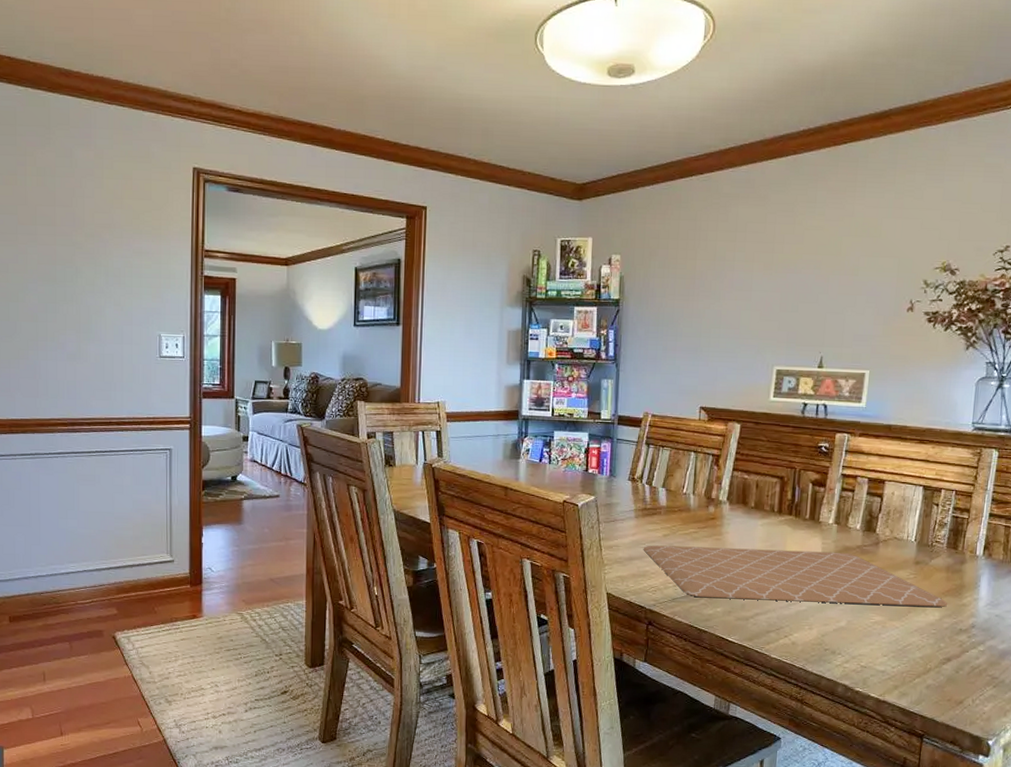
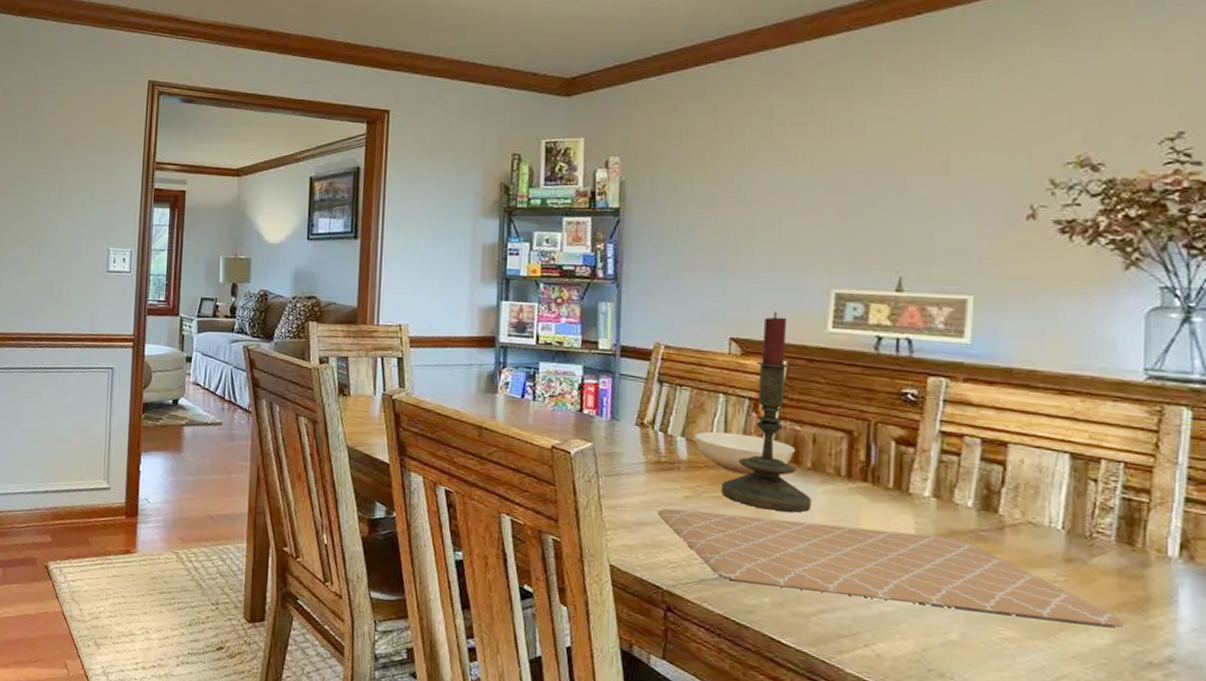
bowl: none [672,482,744,515] -> present [695,431,796,475]
candle: none [689,384,753,542] -> present [720,311,811,513]

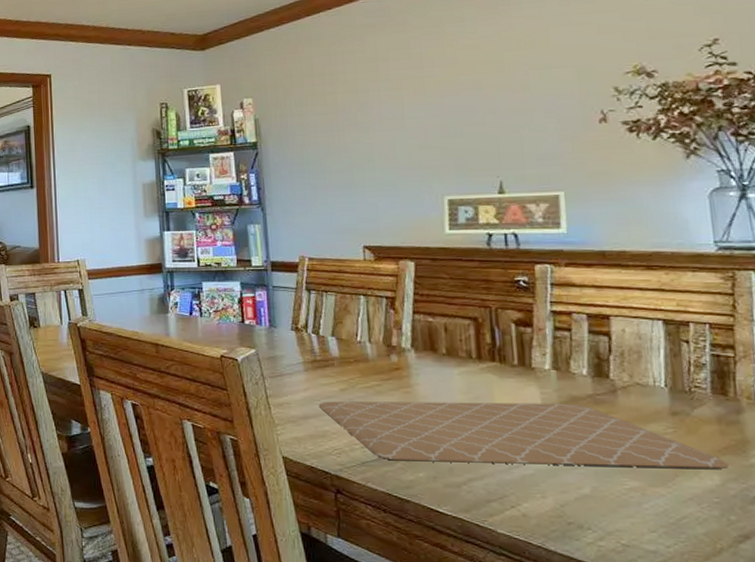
bowl: present [695,431,796,475] -> none [343,329,431,365]
candle: present [720,311,811,513] -> none [370,219,450,394]

